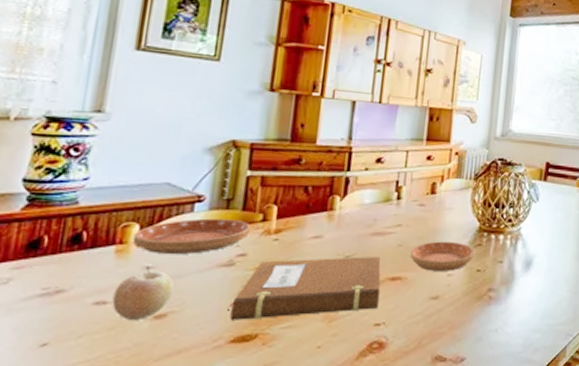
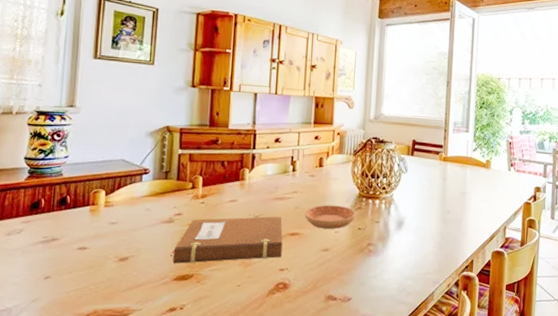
fruit: present [112,266,174,321] -> none [90,222,132,262]
saucer: present [132,218,251,255] -> none [101,186,184,214]

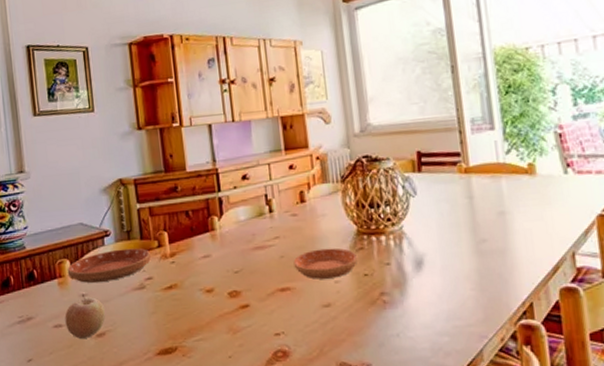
fruit: none [90,222,132,262] -> present [64,294,105,340]
saucer: none [101,186,184,214] -> present [67,248,151,283]
notebook: present [171,217,283,264] -> none [149,270,274,336]

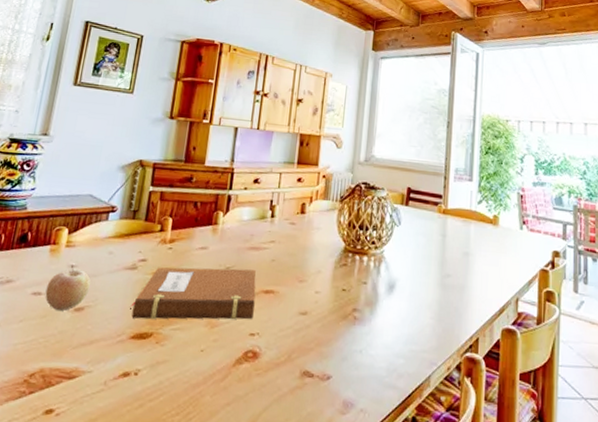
saucer: present [67,248,151,283] -> none [62,226,151,257]
notebook: none [149,270,274,336] -> present [130,267,256,320]
saucer: present [293,248,358,279] -> none [282,258,340,289]

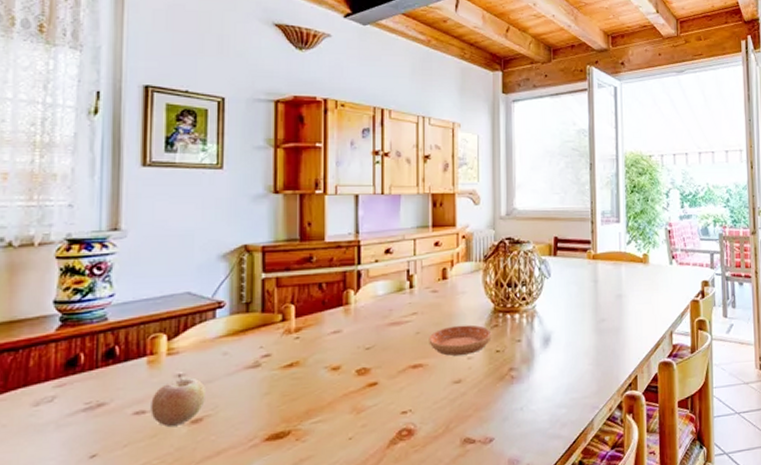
notebook: present [130,267,256,320] -> none [259,346,403,419]
saucer: none [282,258,340,289] -> present [429,325,492,356]

